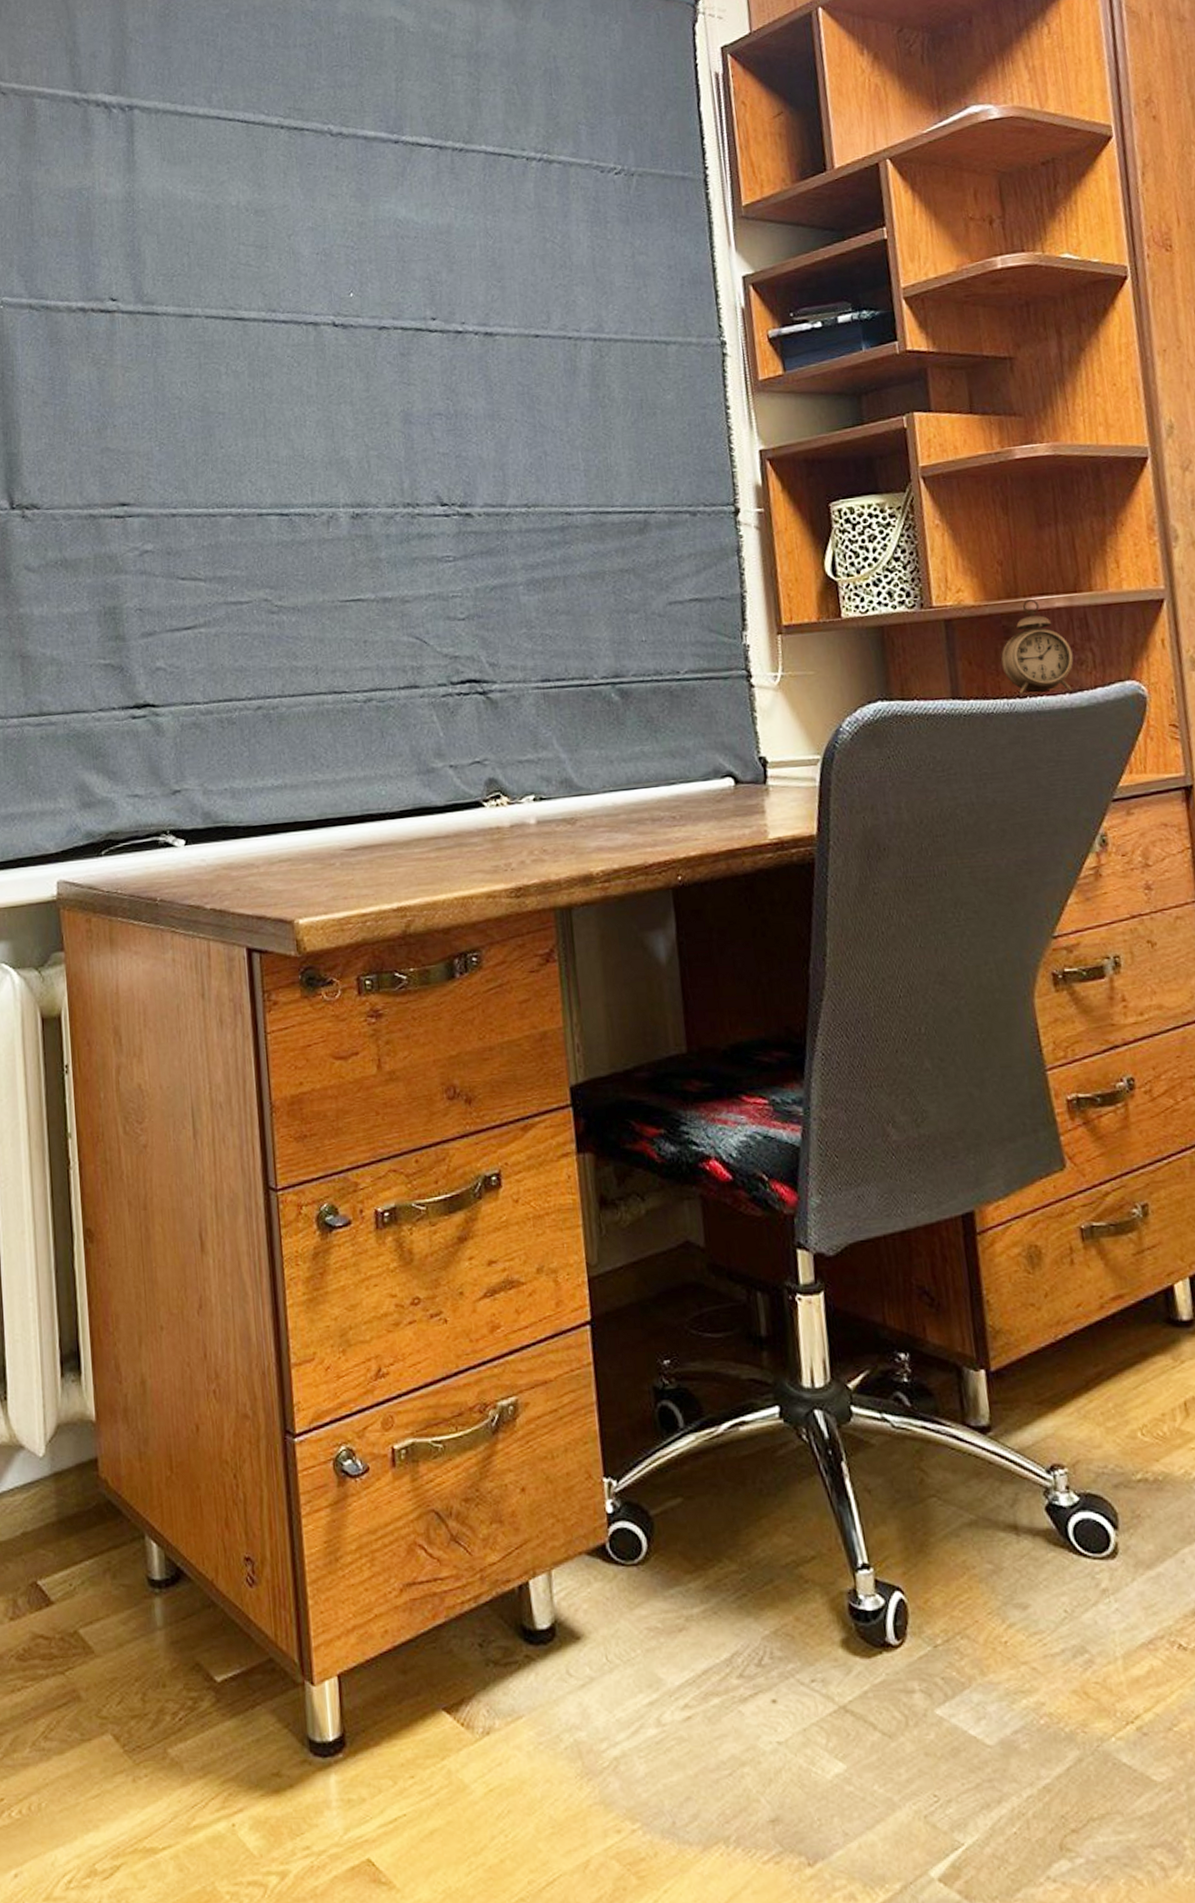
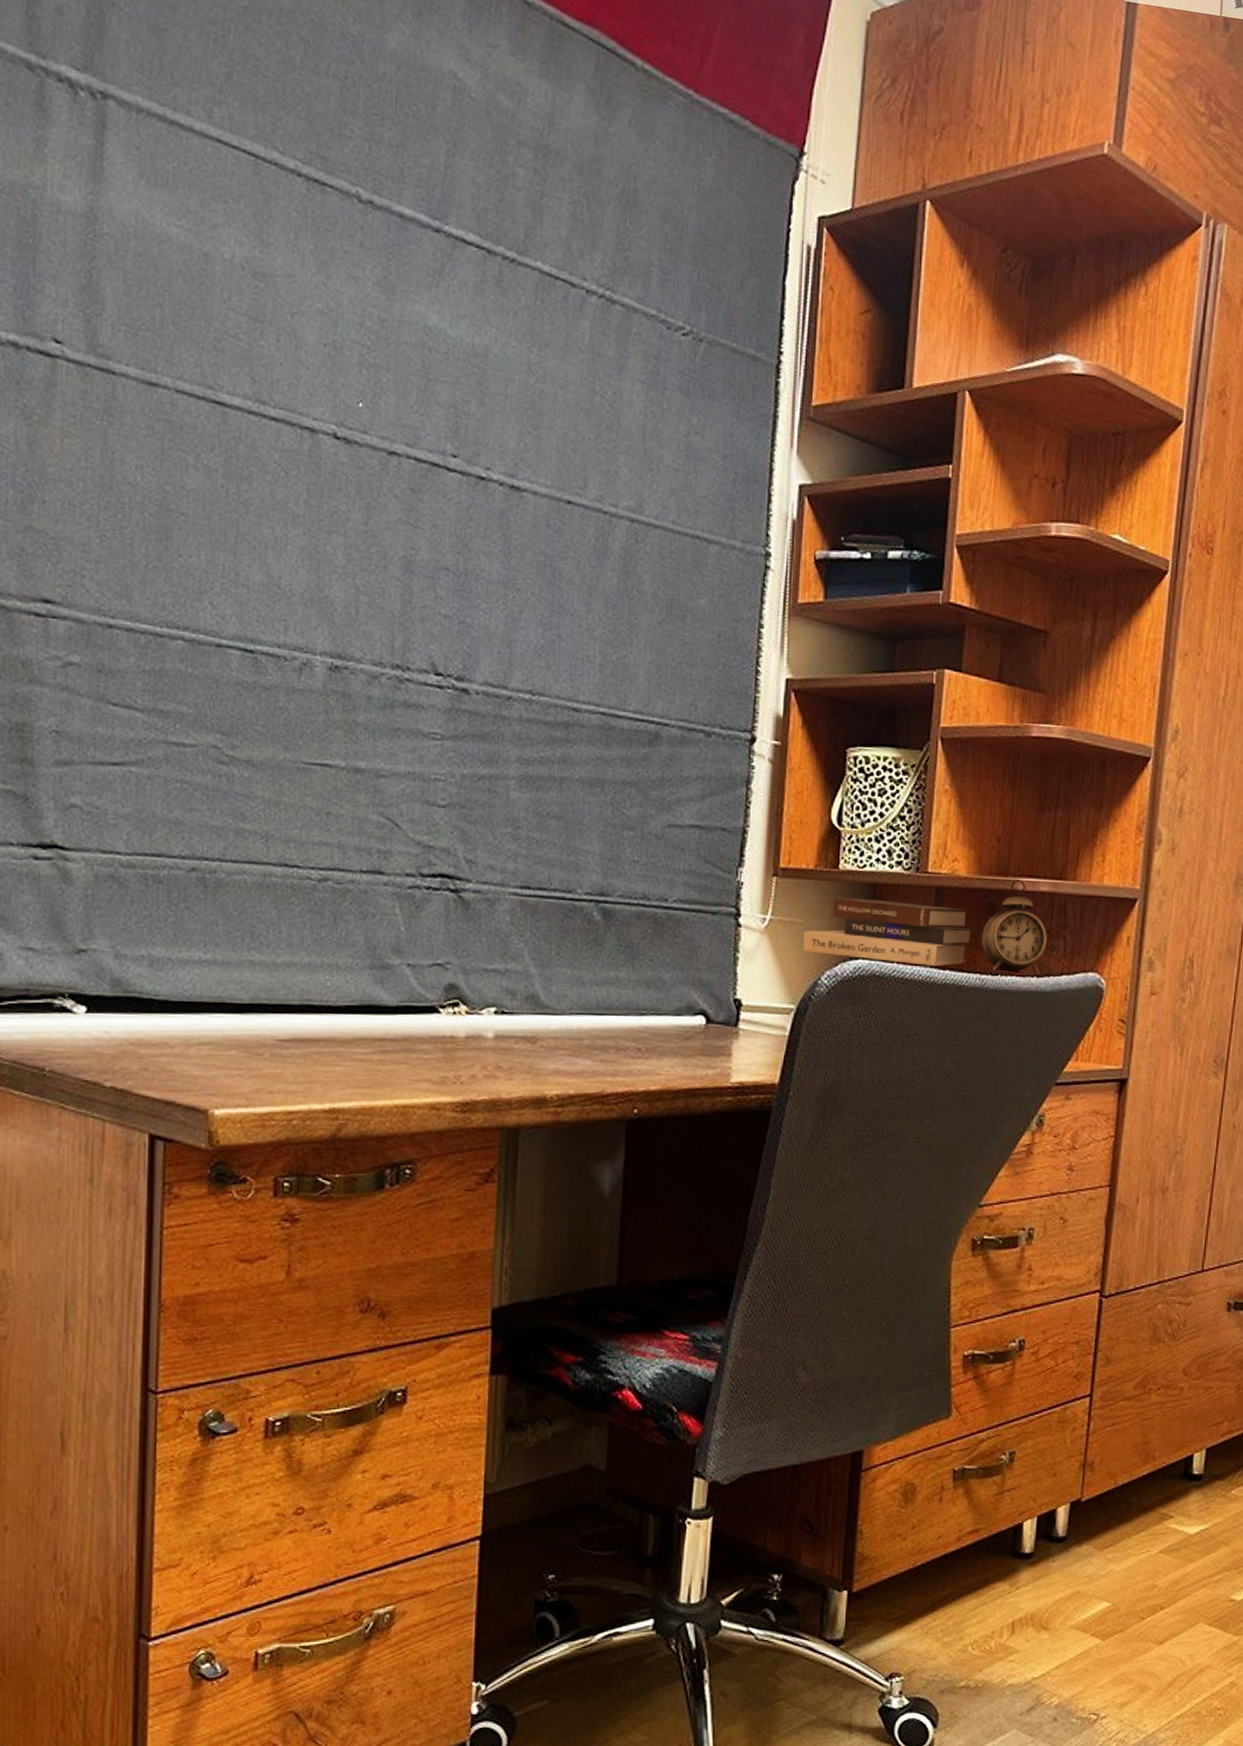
books: none [817,636,992,703] -> present [802,897,973,967]

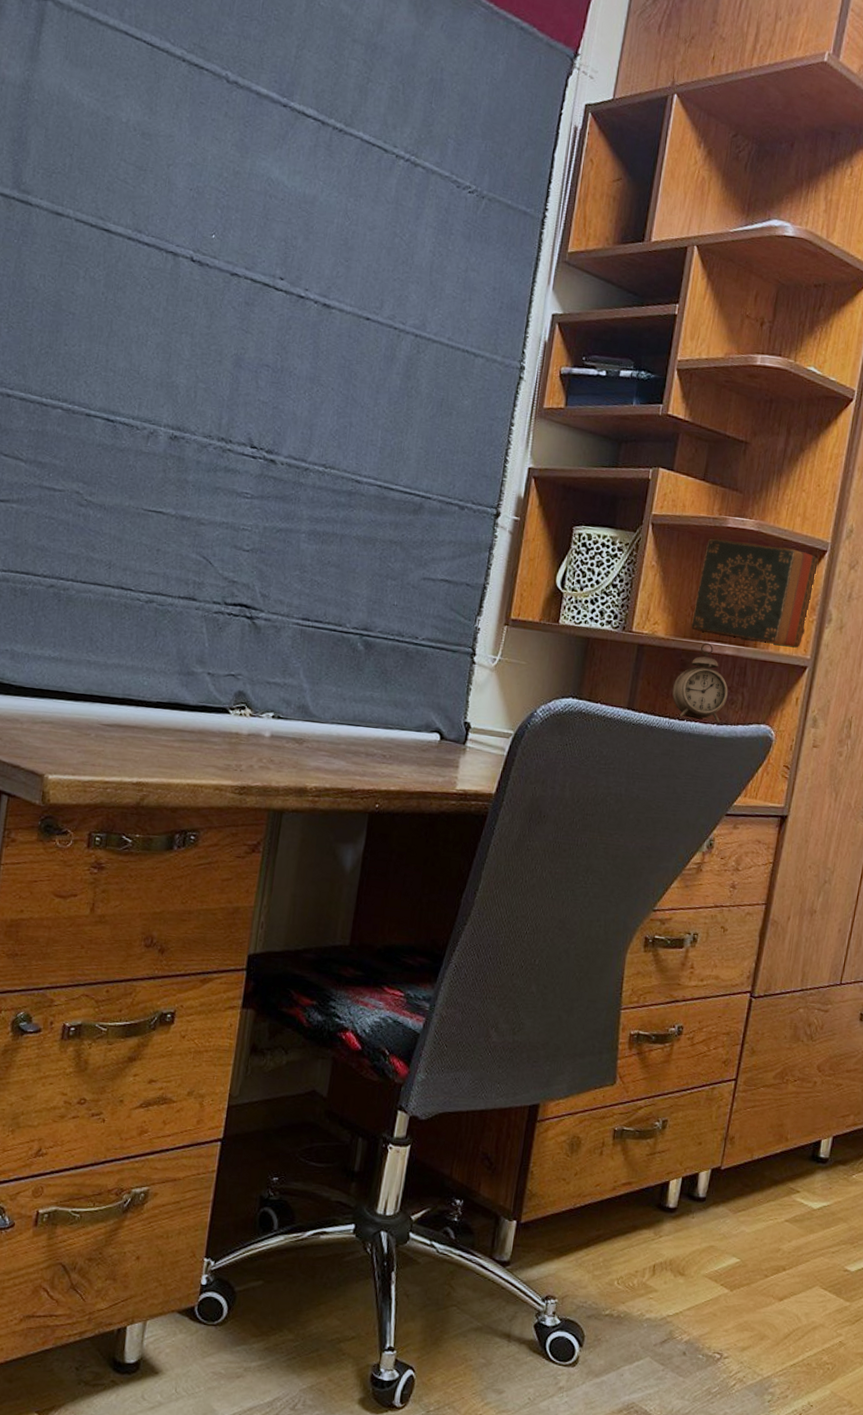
books: present [802,897,973,967] -> none [523,646,666,710]
decorative box: none [997,751,1142,877] -> present [690,538,819,648]

